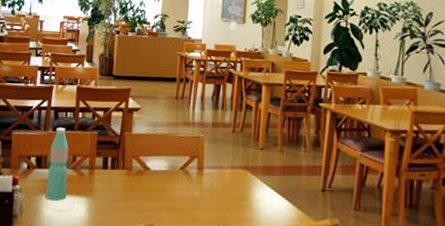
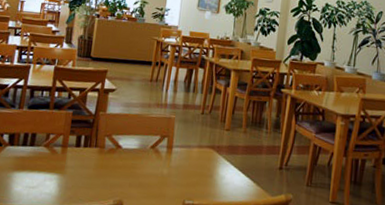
water bottle: present [45,127,69,201] -> none [16,106,43,178]

